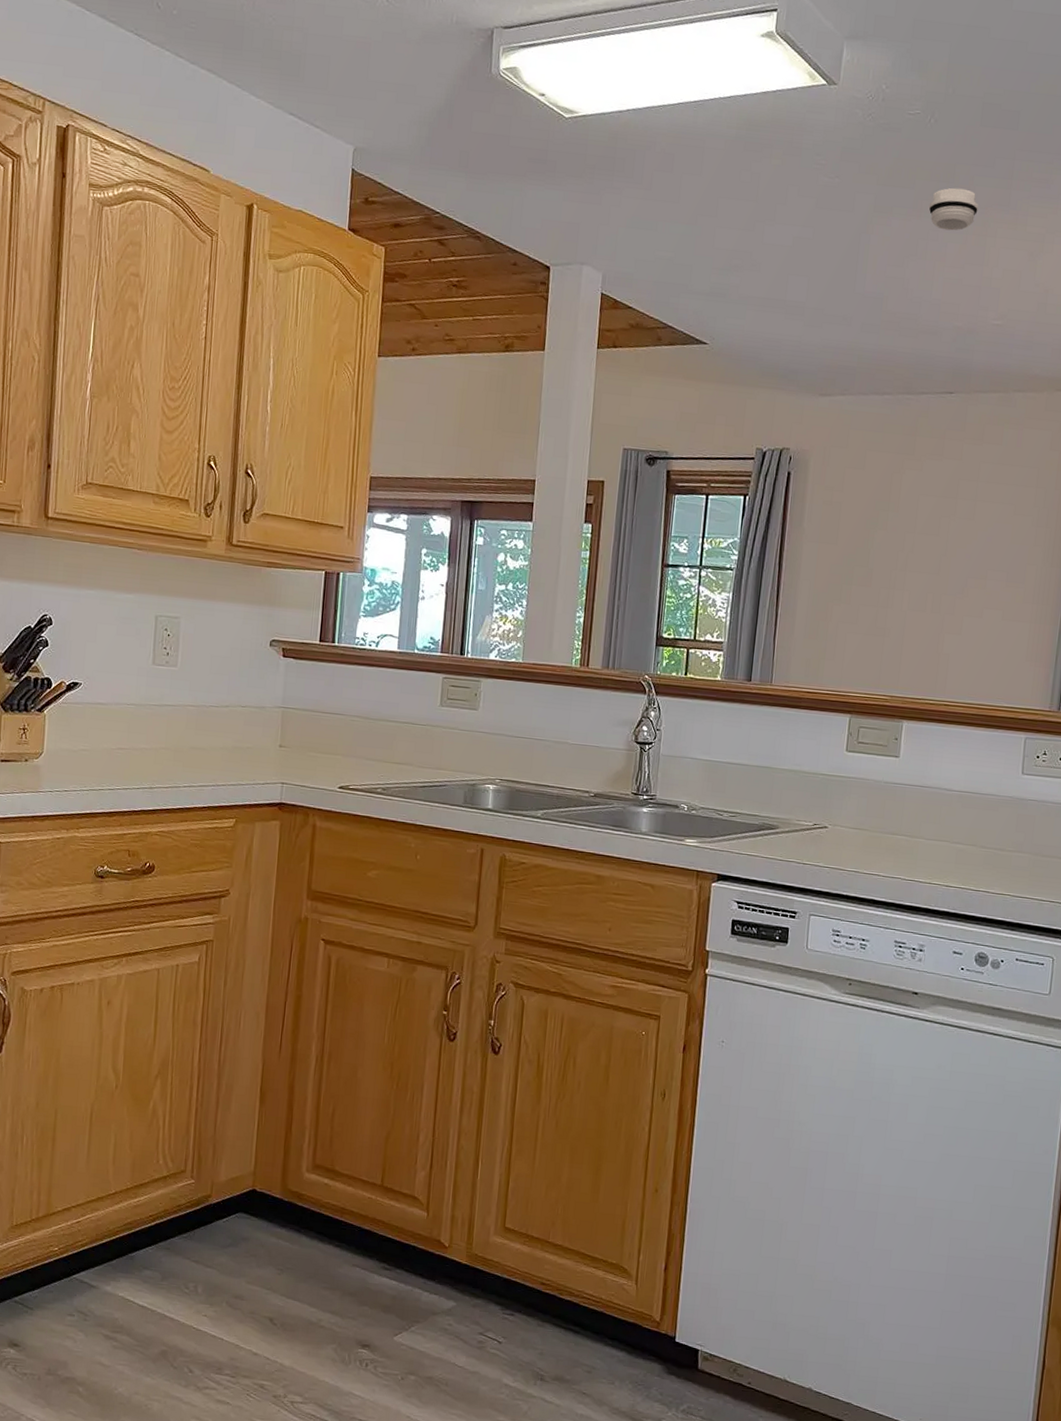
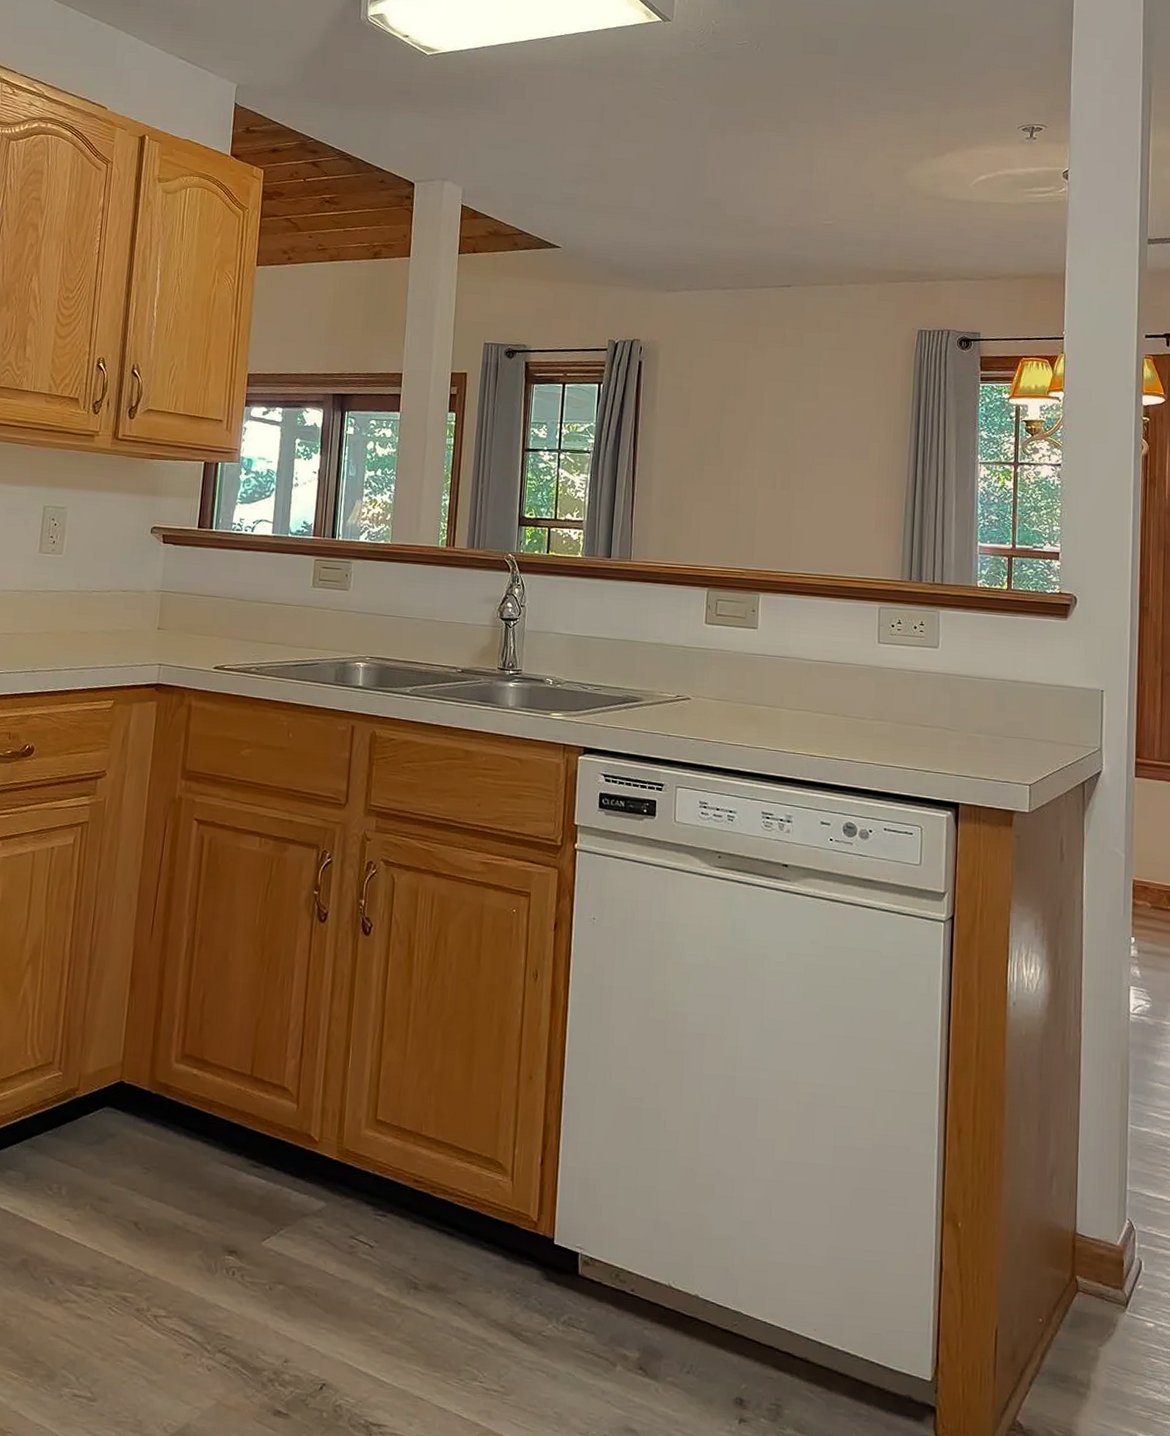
smoke detector: present [928,187,979,231] -> none [759,106,805,143]

